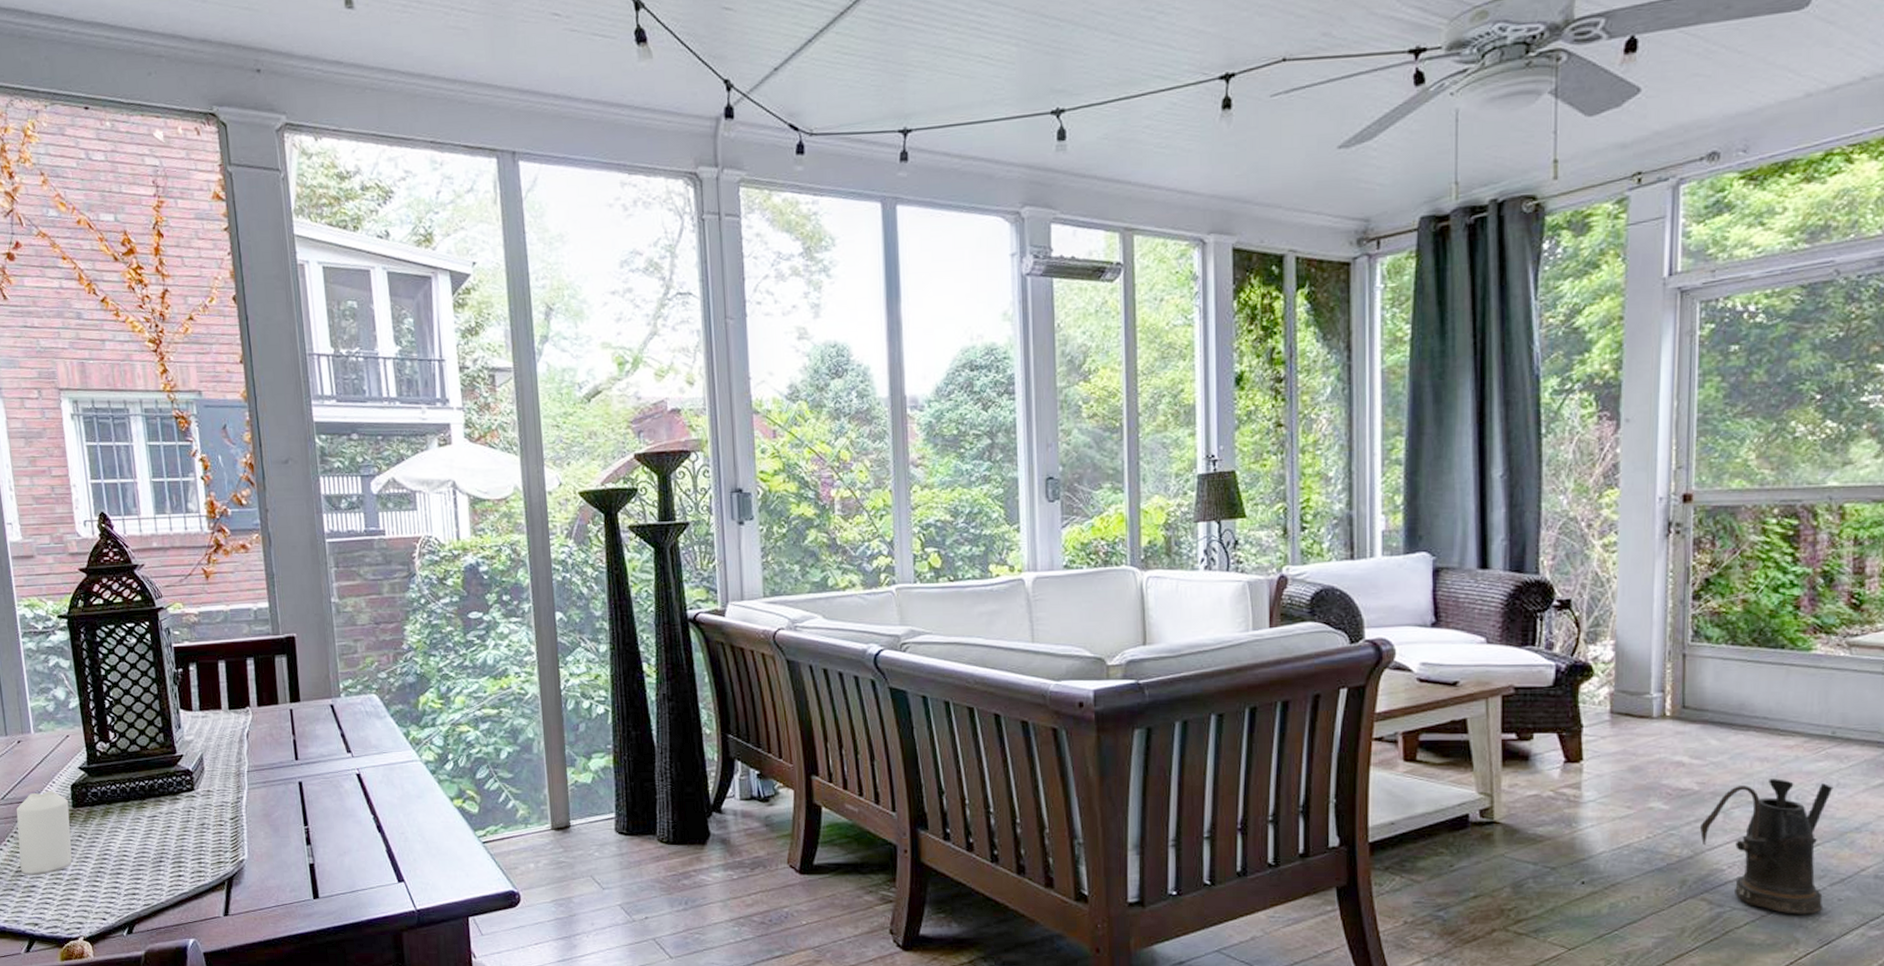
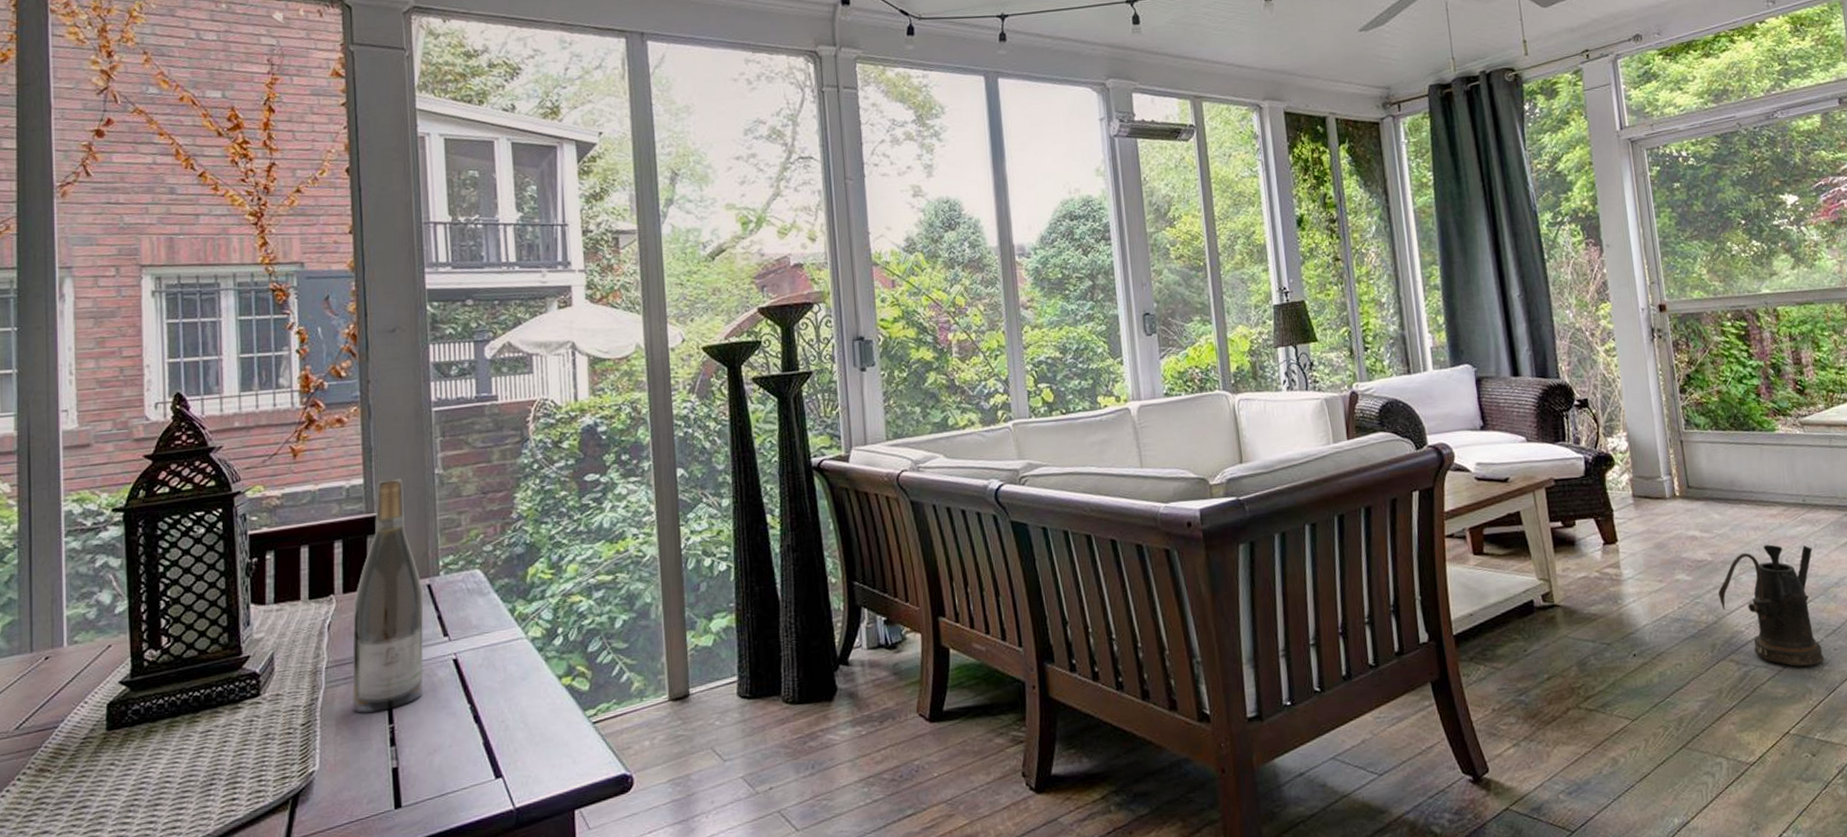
candle: present [16,791,73,875] -> none [31,713,102,820]
wine bottle: none [267,604,332,814] -> present [352,478,424,713]

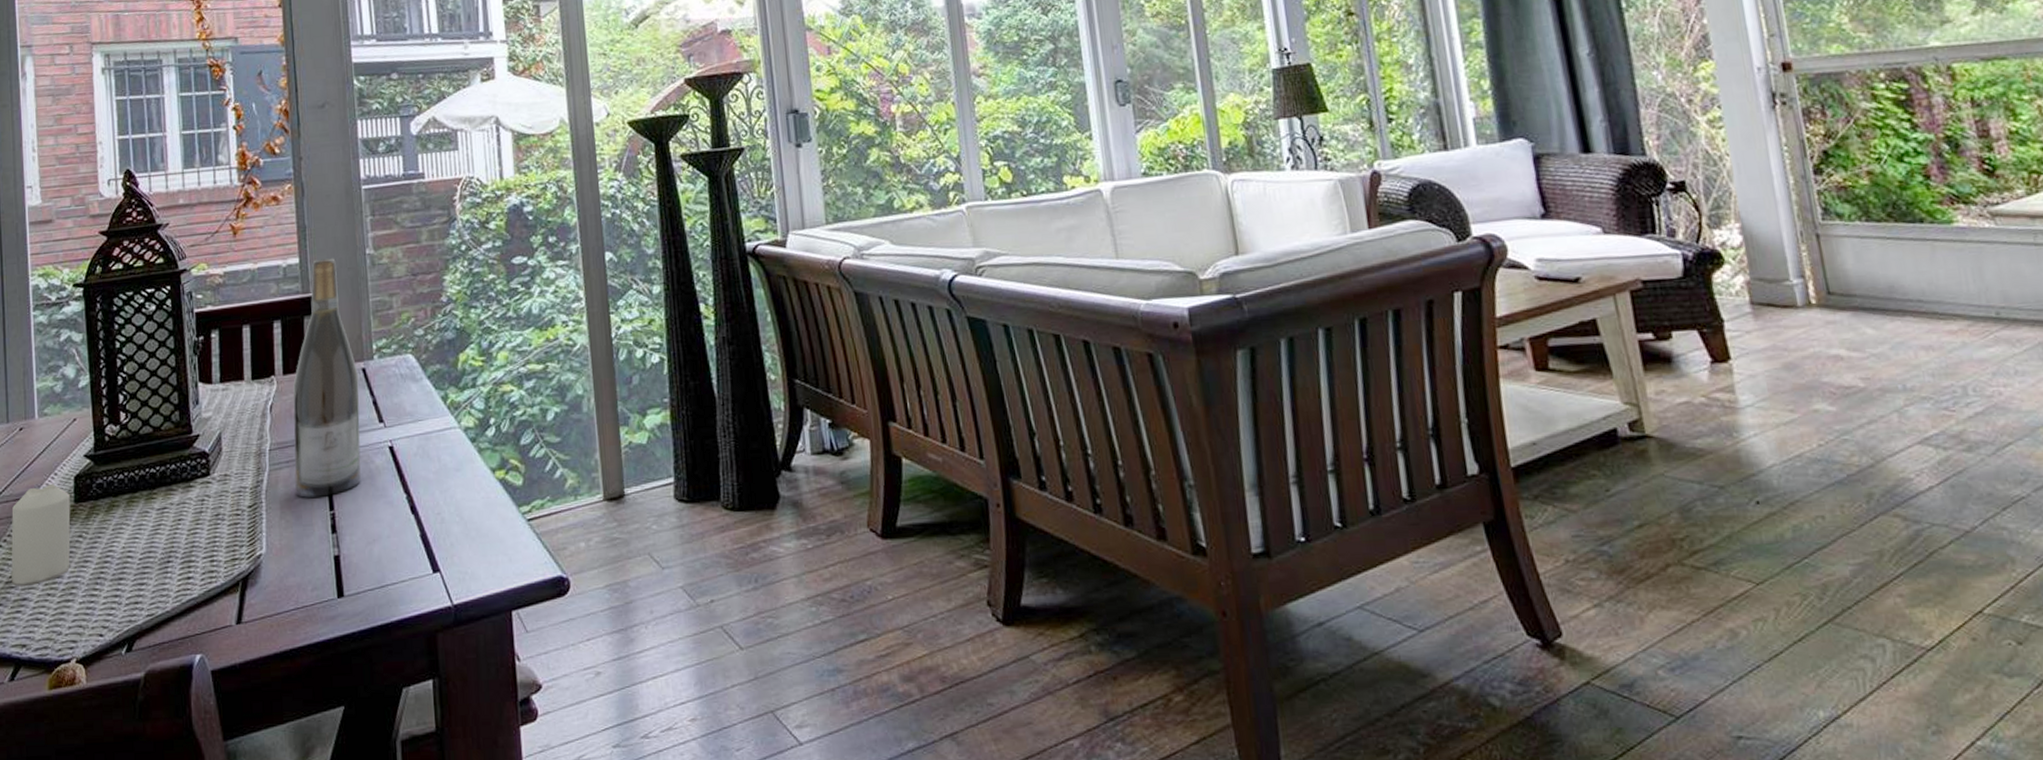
candle: none [31,713,102,820] -> present [11,484,71,586]
watering can: present [1718,544,1825,667] -> none [1875,369,2033,528]

